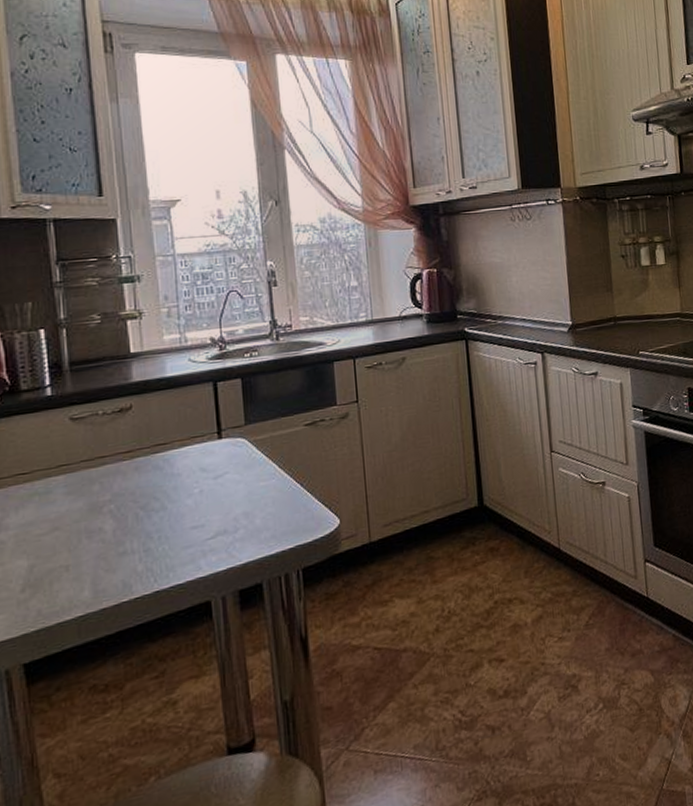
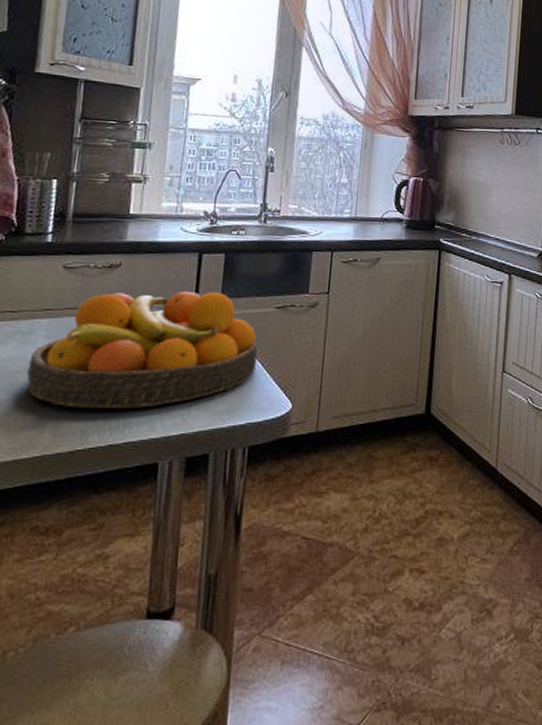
fruit bowl: none [53,418,296,561] -> present [27,291,258,409]

